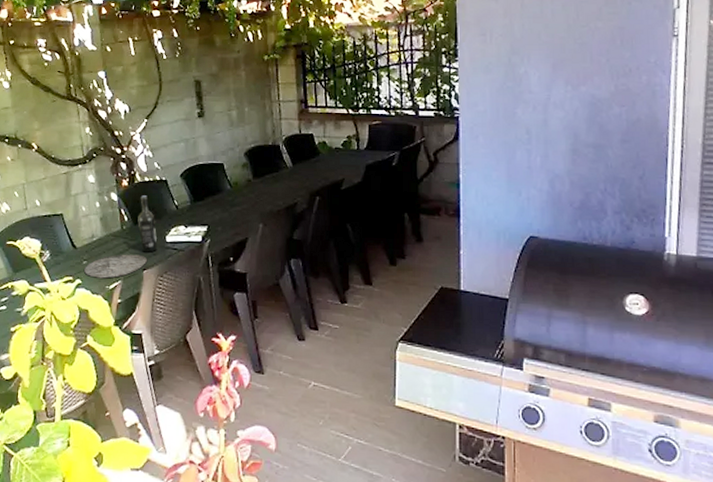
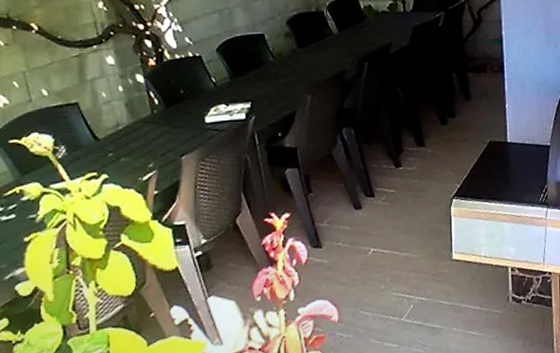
platter: present [84,254,148,279] -> none [111,140,186,171]
wine bottle: present [138,195,158,253] -> none [170,74,196,137]

